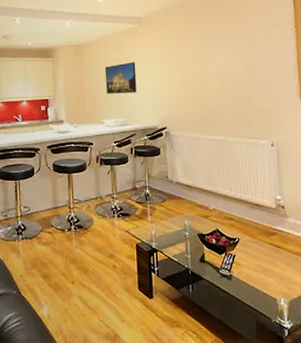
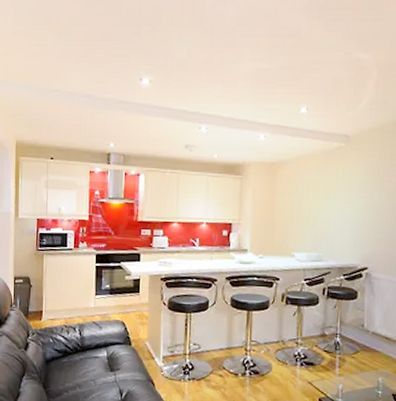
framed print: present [106,62,137,94] -> none [300,187,338,225]

